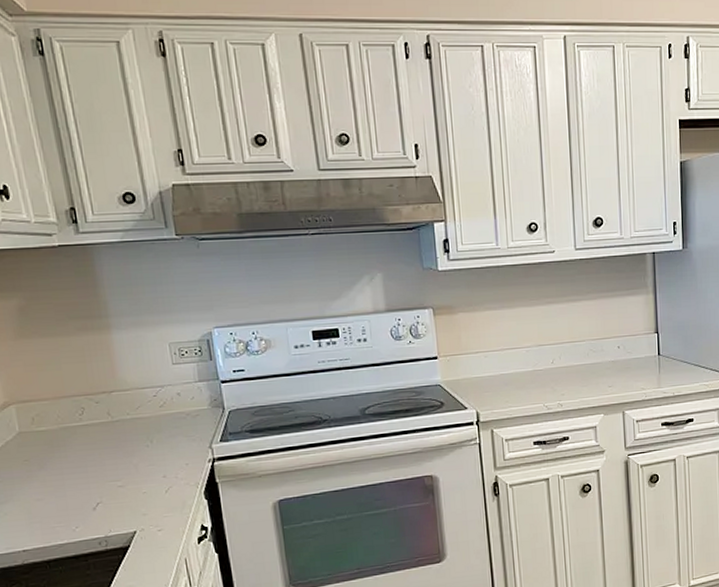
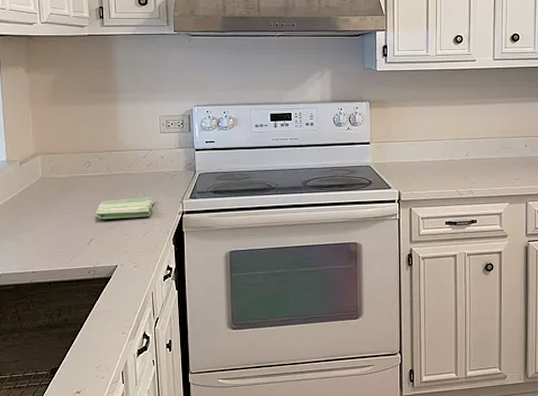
dish towel: none [97,443,175,477] -> present [94,196,154,219]

